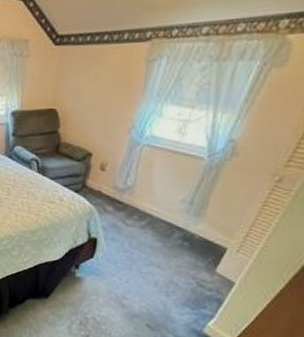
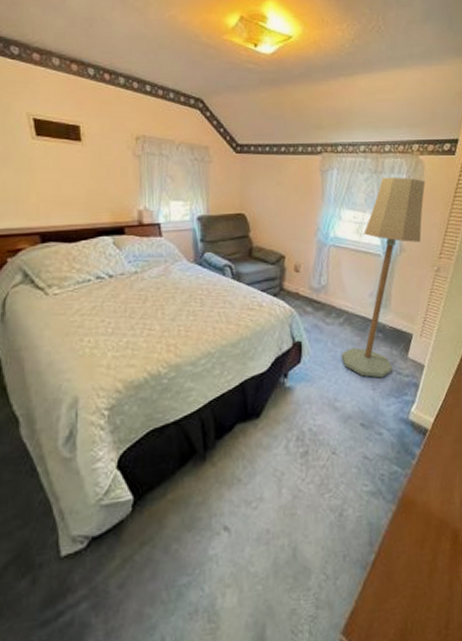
floor lamp: none [138,64,288,287] -> present [342,177,425,378]

